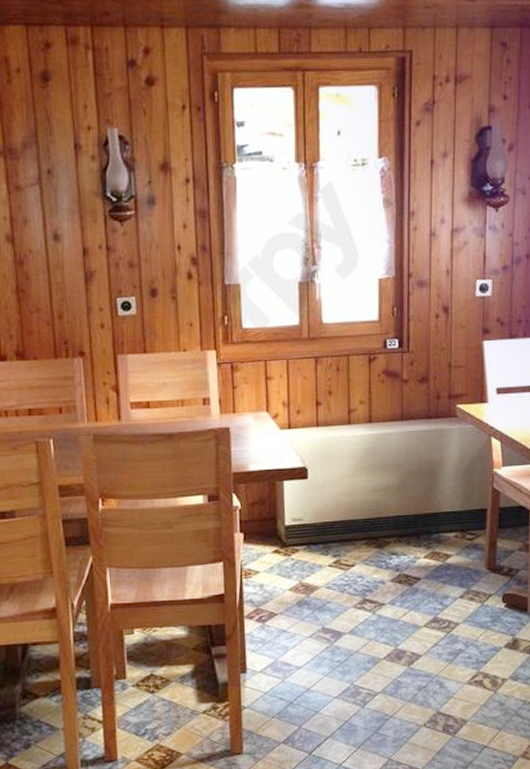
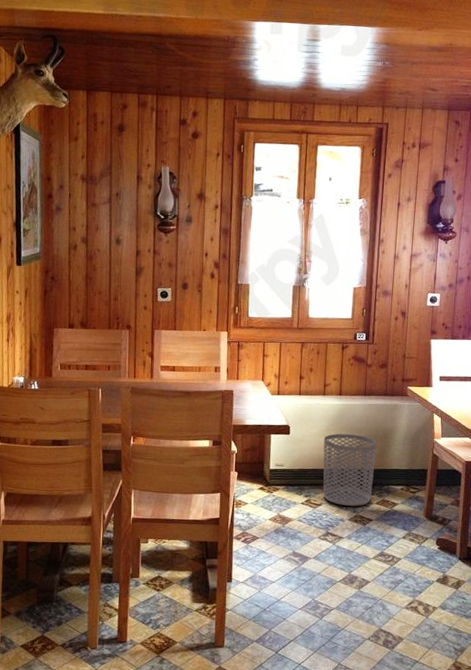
waste bin: none [352,471,421,564] -> present [323,433,377,507]

